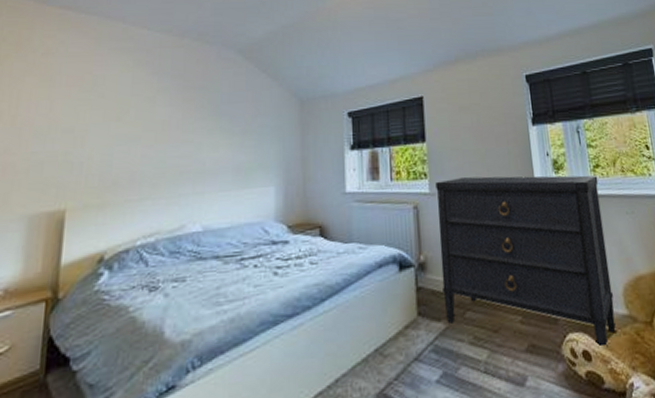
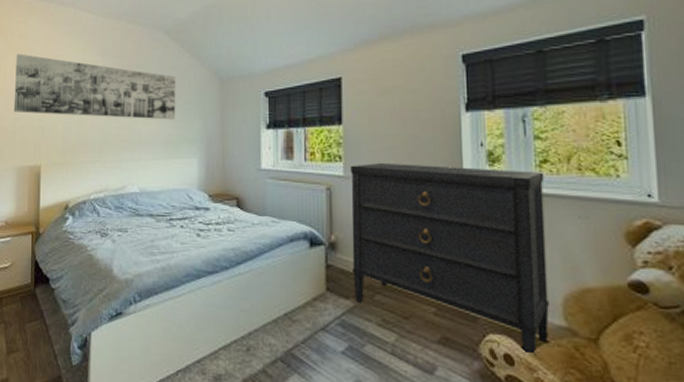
wall art: none [29,73,250,146] -> present [14,54,176,120]

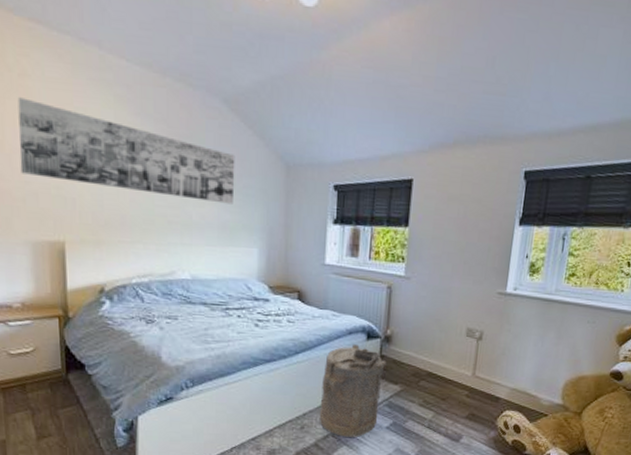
laundry hamper: none [265,252,334,364] -> present [319,343,387,437]
dresser: present [350,163,549,356] -> none [402,266,571,426]

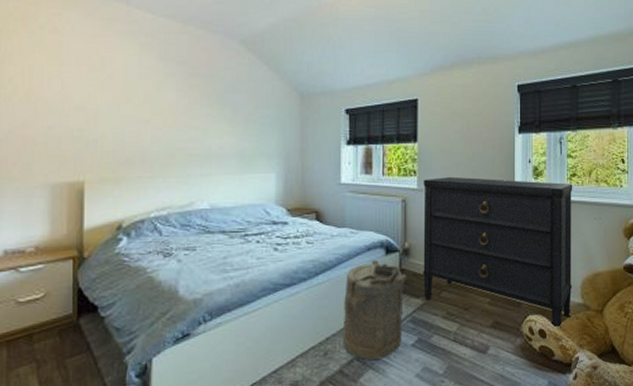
wall art: present [17,97,235,204] -> none [45,51,253,134]
dresser: none [402,266,571,426] -> present [423,177,573,329]

